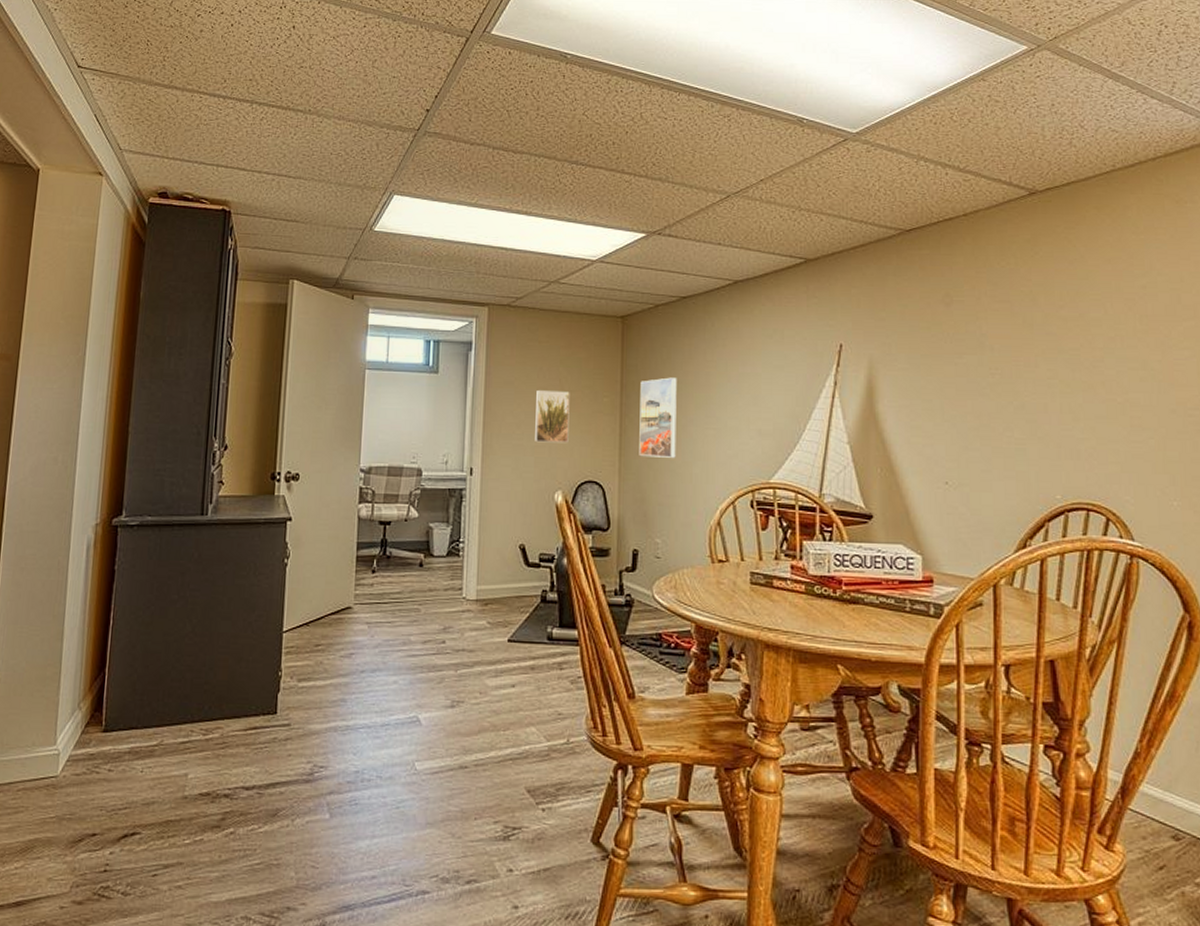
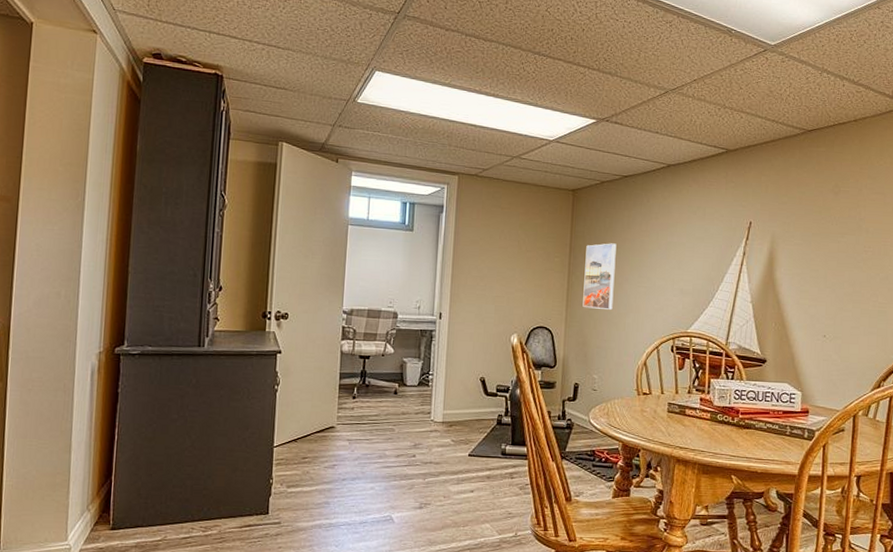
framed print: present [535,389,570,443] -> none [496,248,527,295]

